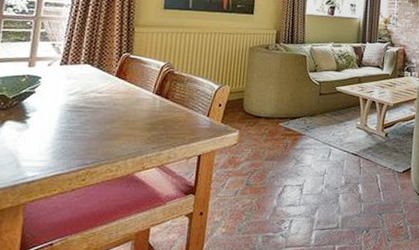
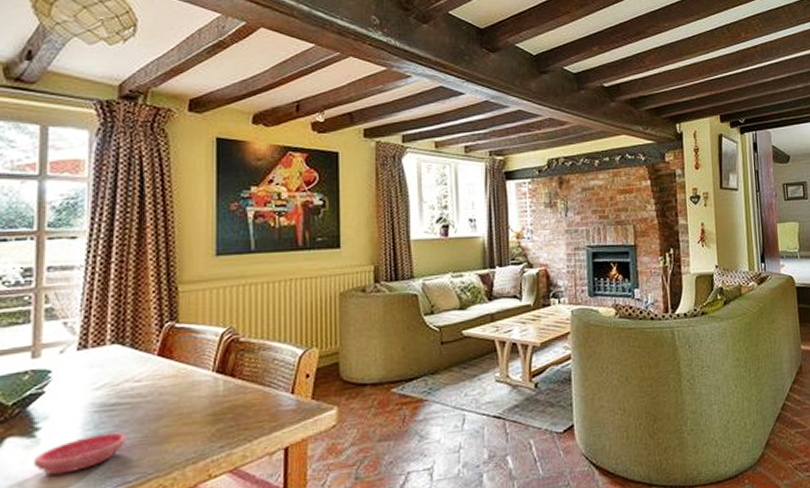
saucer: none [22,127,89,152] -> present [32,432,128,476]

